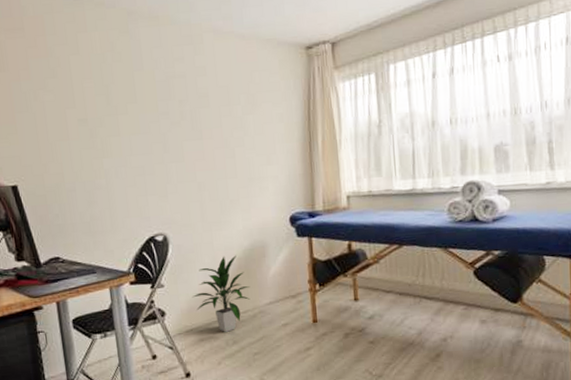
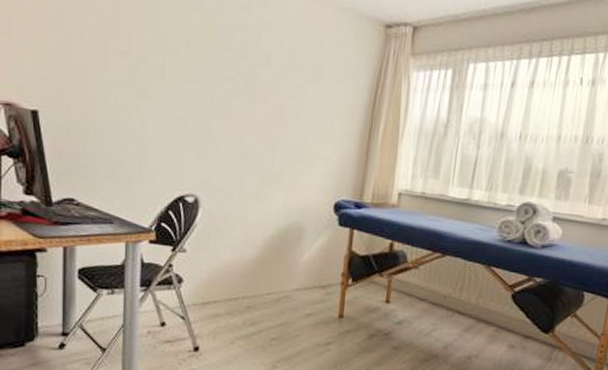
indoor plant: present [192,255,251,332] -> none [214,231,280,312]

